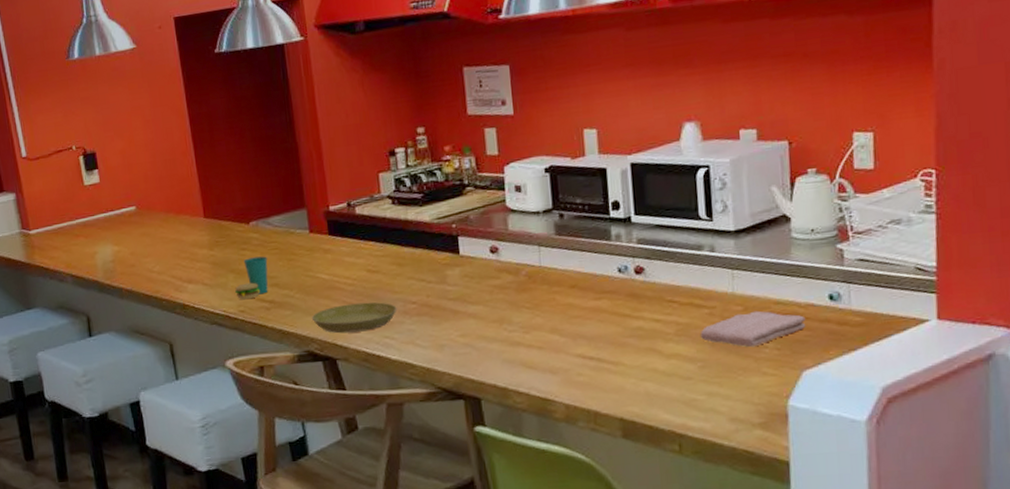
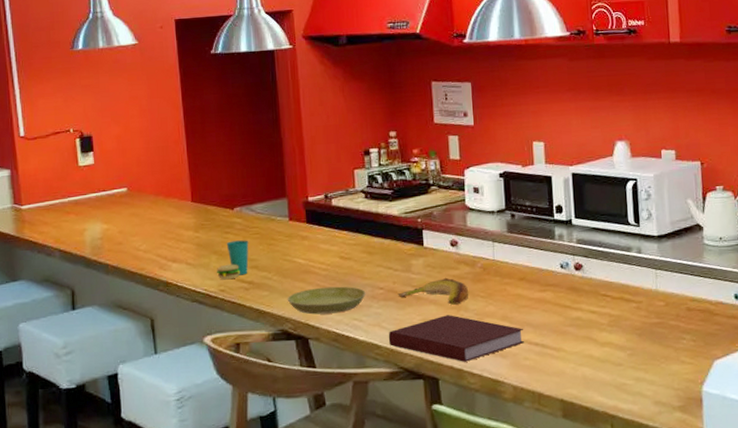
notebook: none [423,329,577,380] -> present [388,315,524,362]
banana: none [432,288,513,318] -> present [397,277,469,305]
washcloth: present [700,310,806,348] -> none [629,306,717,339]

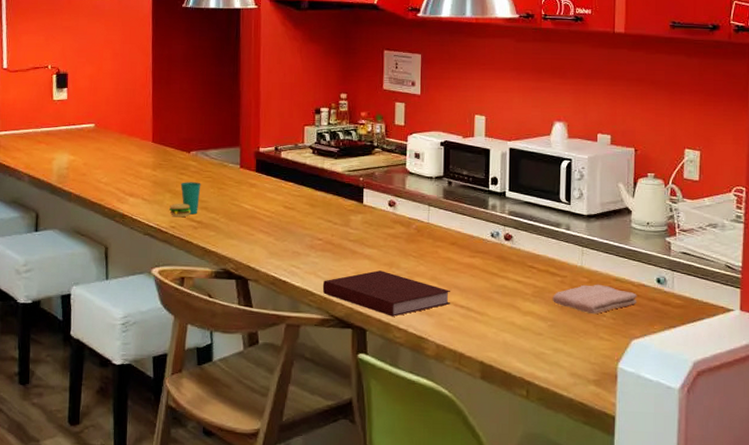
saucer: present [287,286,366,315] -> none [231,233,305,259]
banana: present [397,277,469,305] -> none [335,235,402,262]
washcloth: none [629,306,717,339] -> present [552,284,637,315]

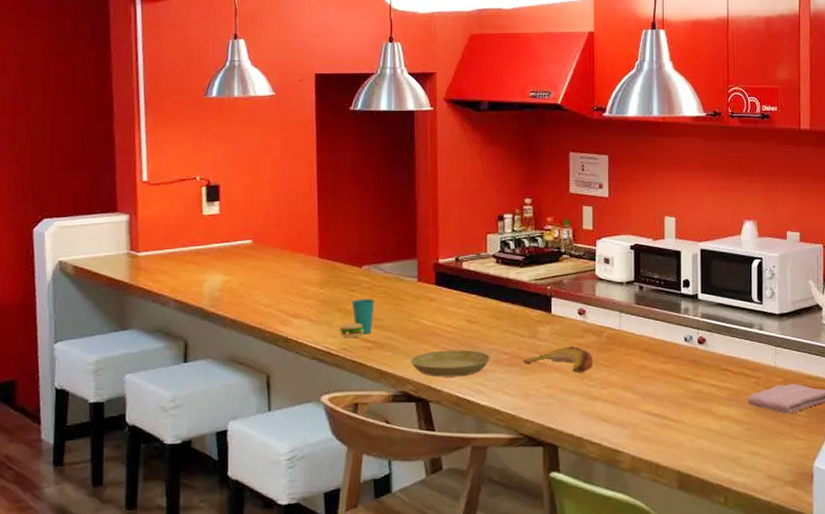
saucer: none [231,233,305,259] -> present [410,350,491,377]
notebook: present [322,270,450,317] -> none [510,383,645,430]
banana: none [335,235,402,262] -> present [522,345,594,373]

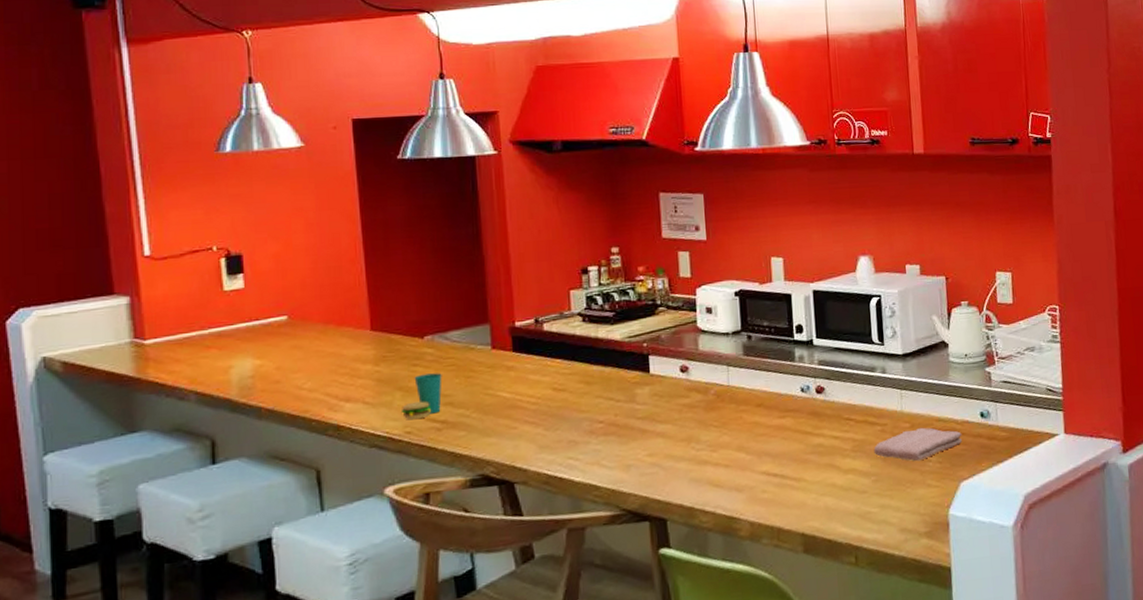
saucer: present [410,350,491,377] -> none [488,421,583,455]
banana: present [522,345,594,373] -> none [620,406,701,437]

